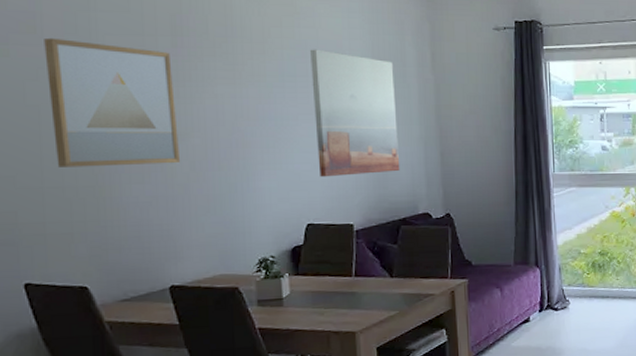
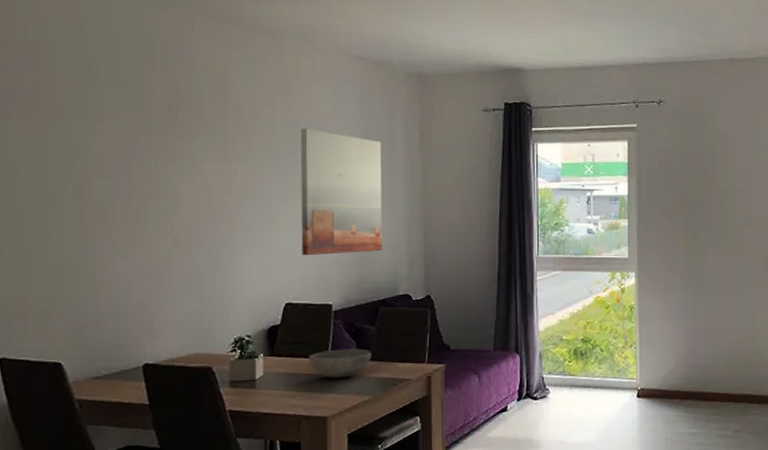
wall art: present [44,37,181,167] -> none [43,113,166,241]
bowl: none [333,266,396,295] -> present [308,348,372,378]

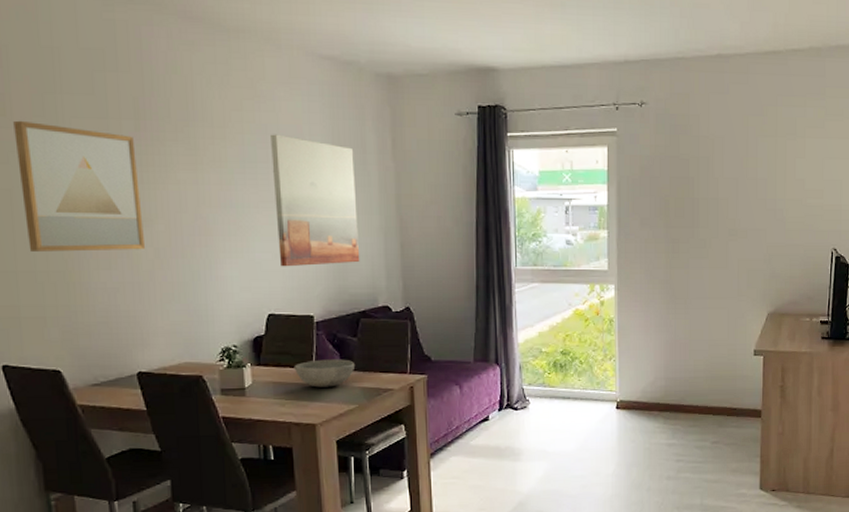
wall art: none [43,113,166,241] -> present [13,120,146,252]

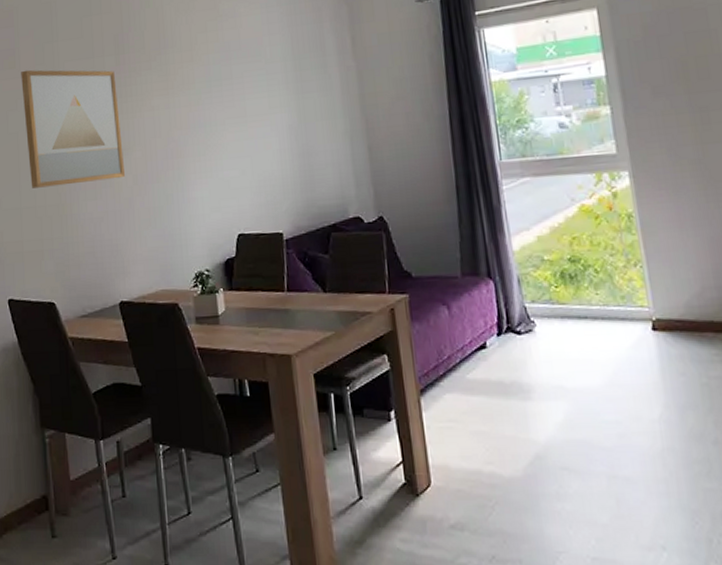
wall art: present [271,134,360,267] -> none [233,49,327,184]
bowl: present [294,359,356,388] -> none [265,279,329,313]

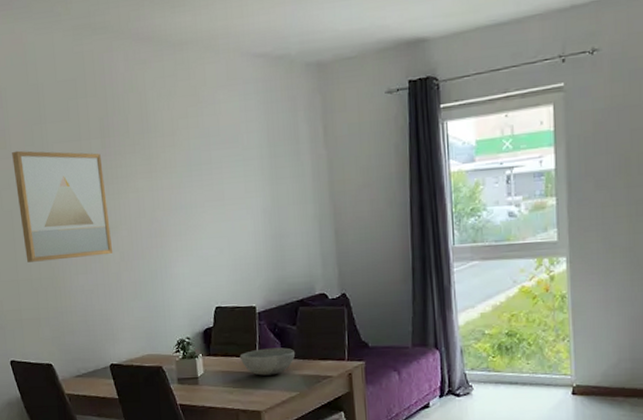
bowl: none [265,279,329,313] -> present [239,347,296,376]

